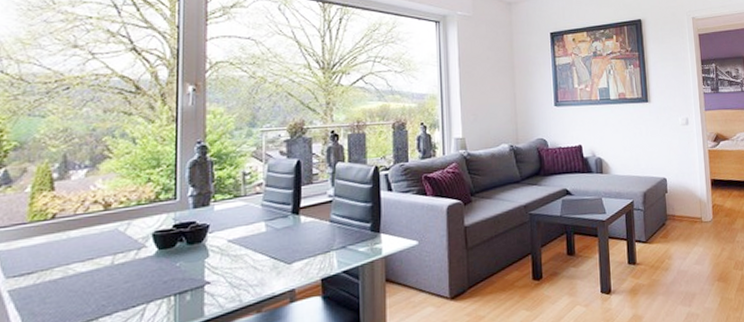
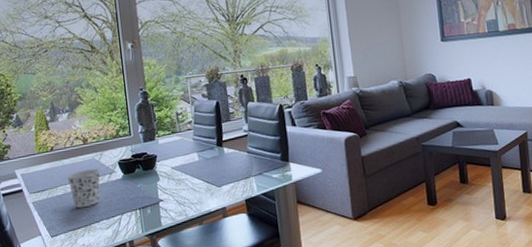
cup: none [71,242,124,297] -> present [67,168,100,209]

